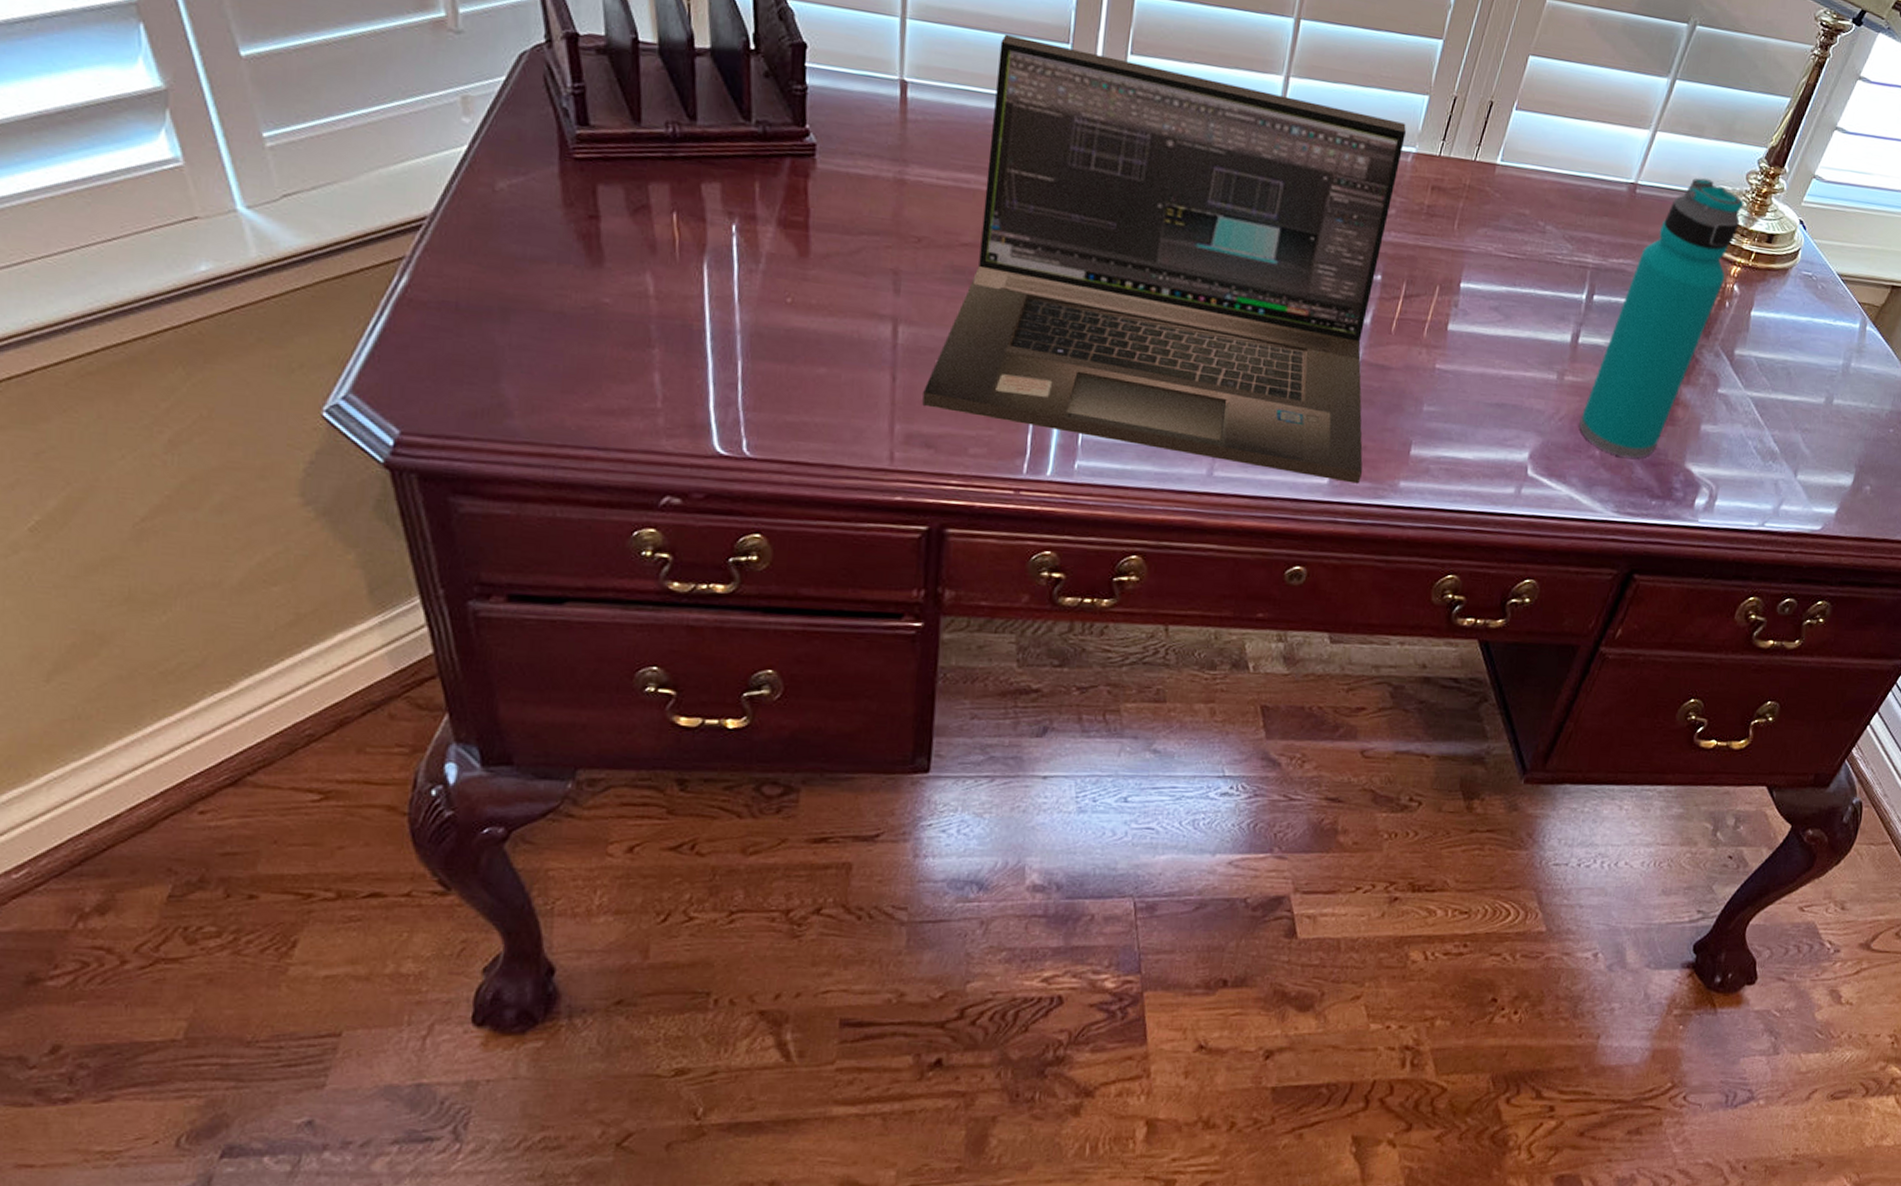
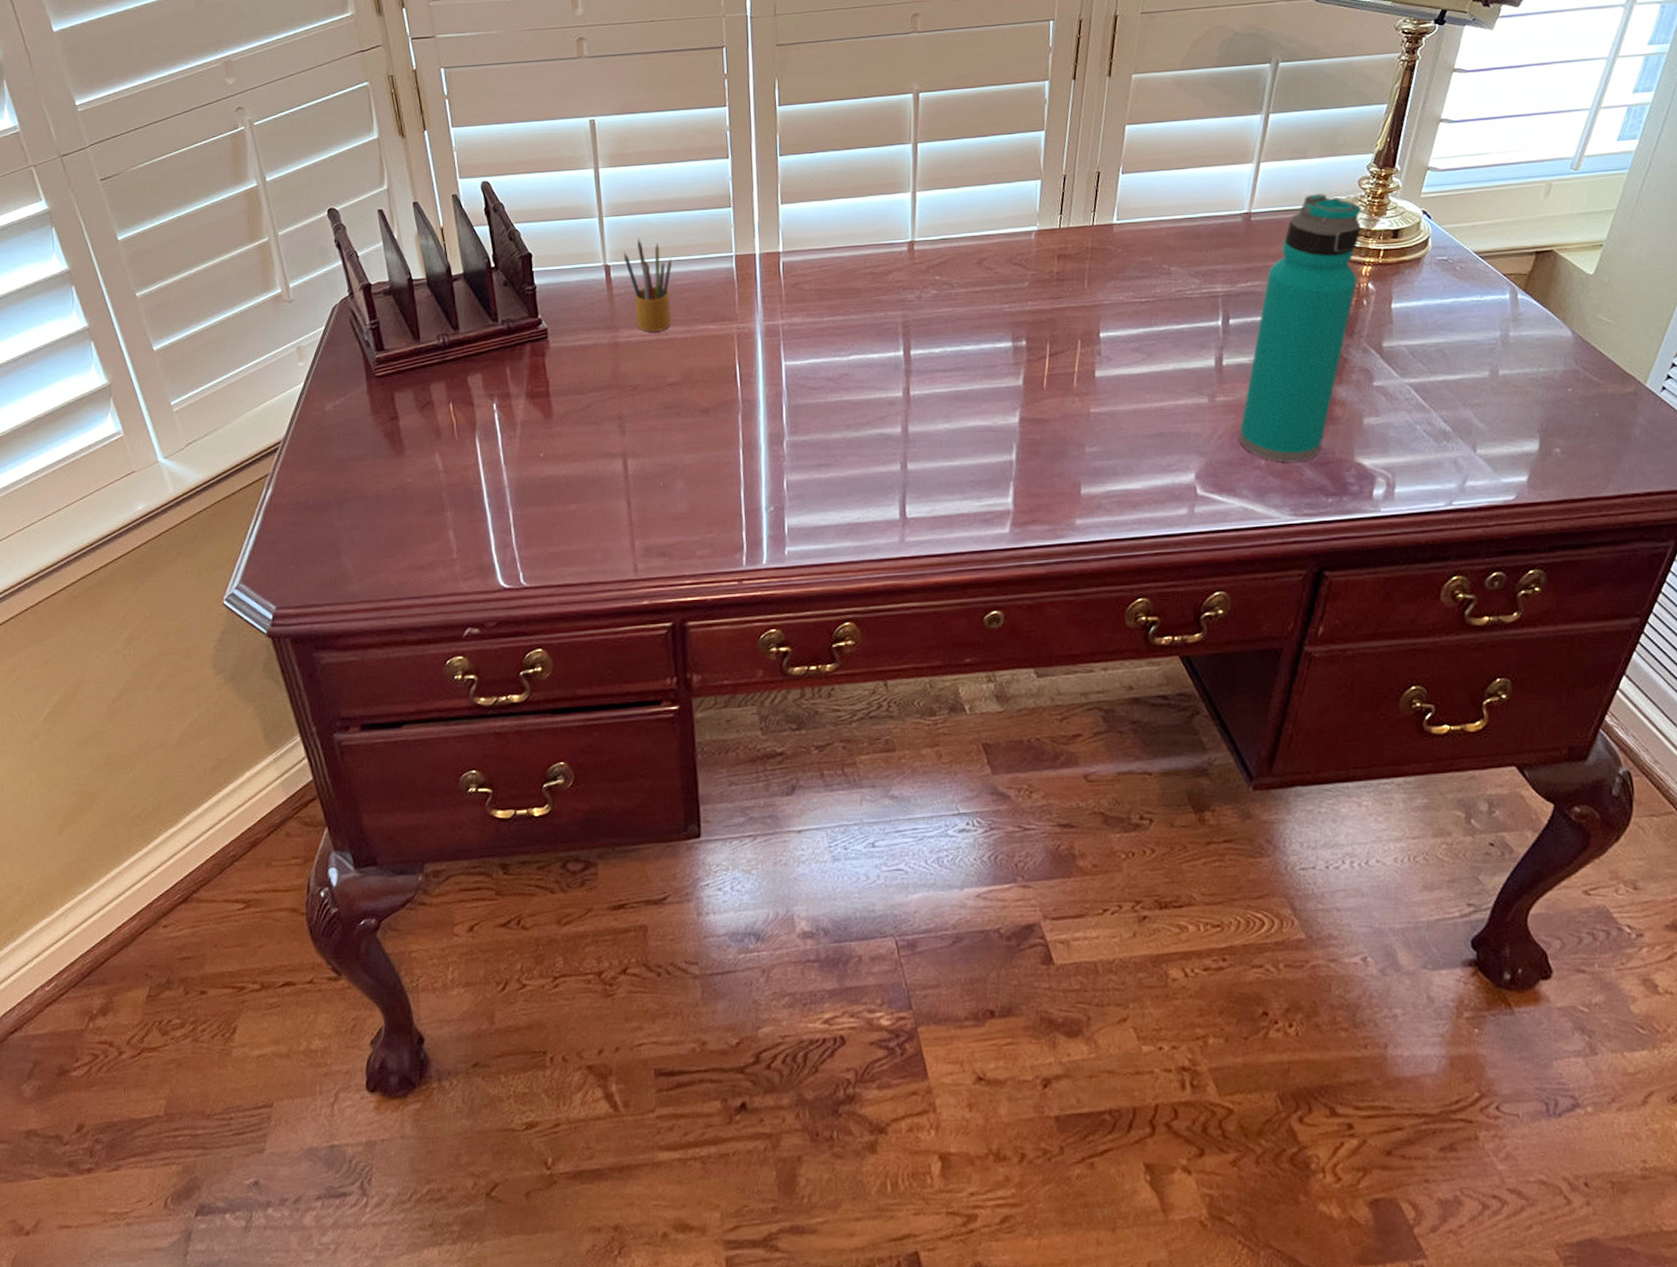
laptop: present [922,34,1406,484] -> none [654,207,1039,529]
pencil box: none [926,55,987,177] -> present [623,238,672,332]

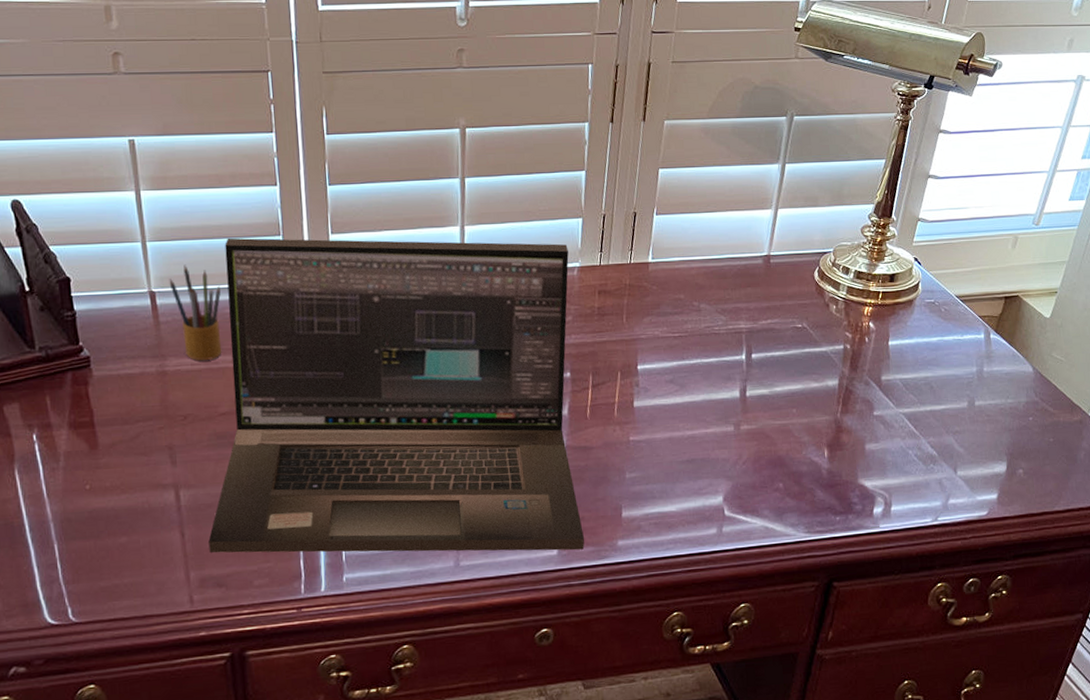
laptop: none [654,207,1039,529] -> present [208,238,585,553]
water bottle: present [1239,194,1362,462] -> none [760,239,864,485]

